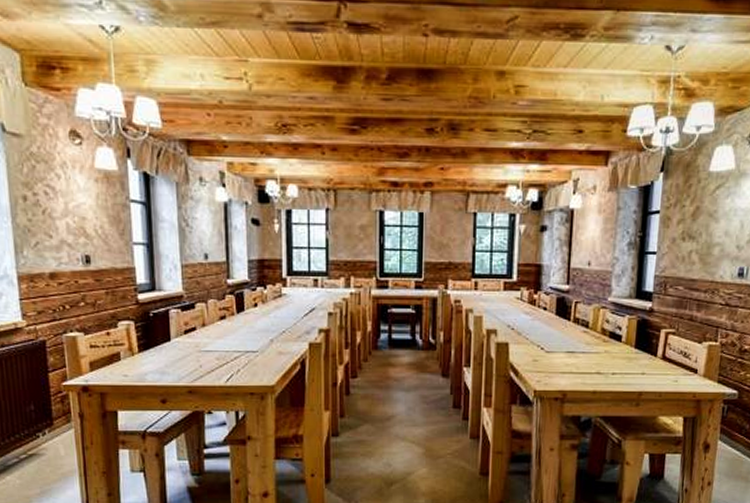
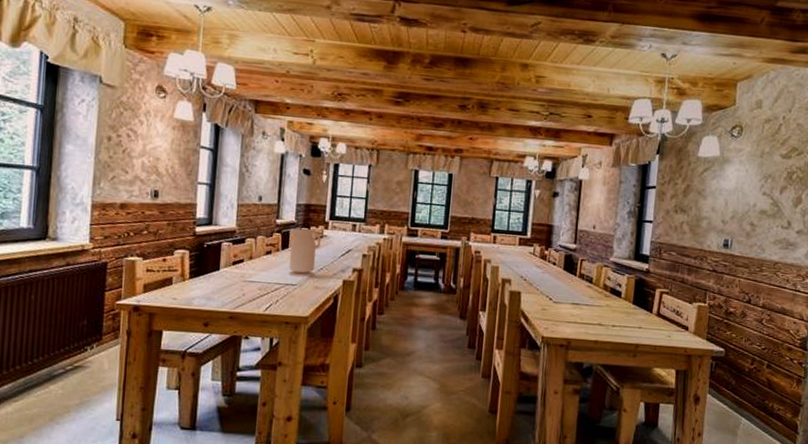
water jug: none [245,287,280,343] -> present [289,228,321,278]

